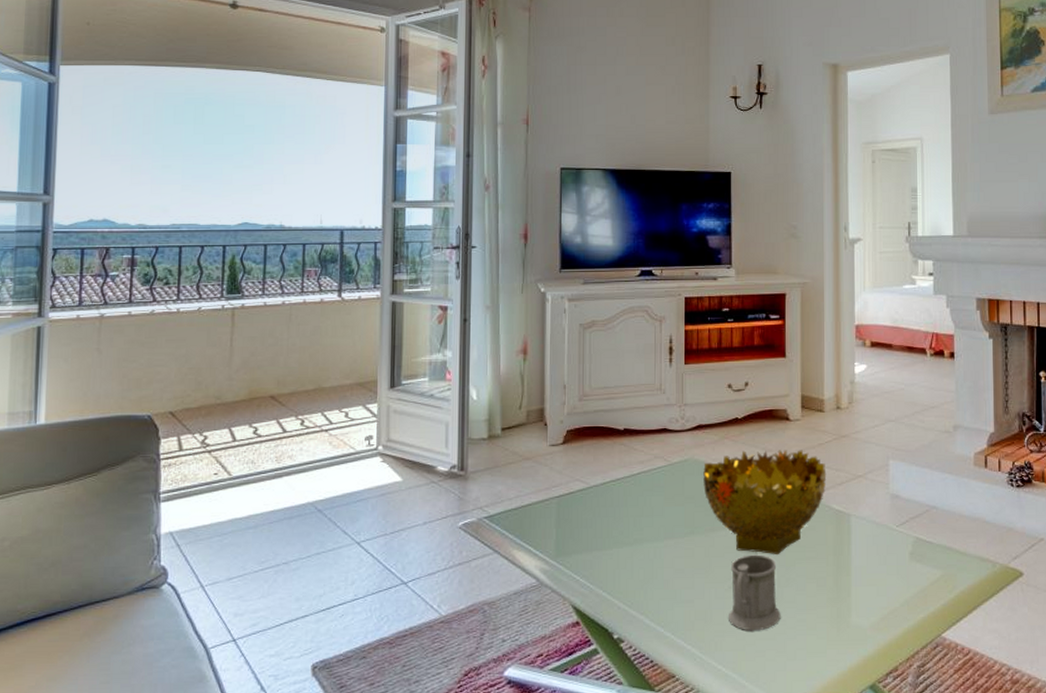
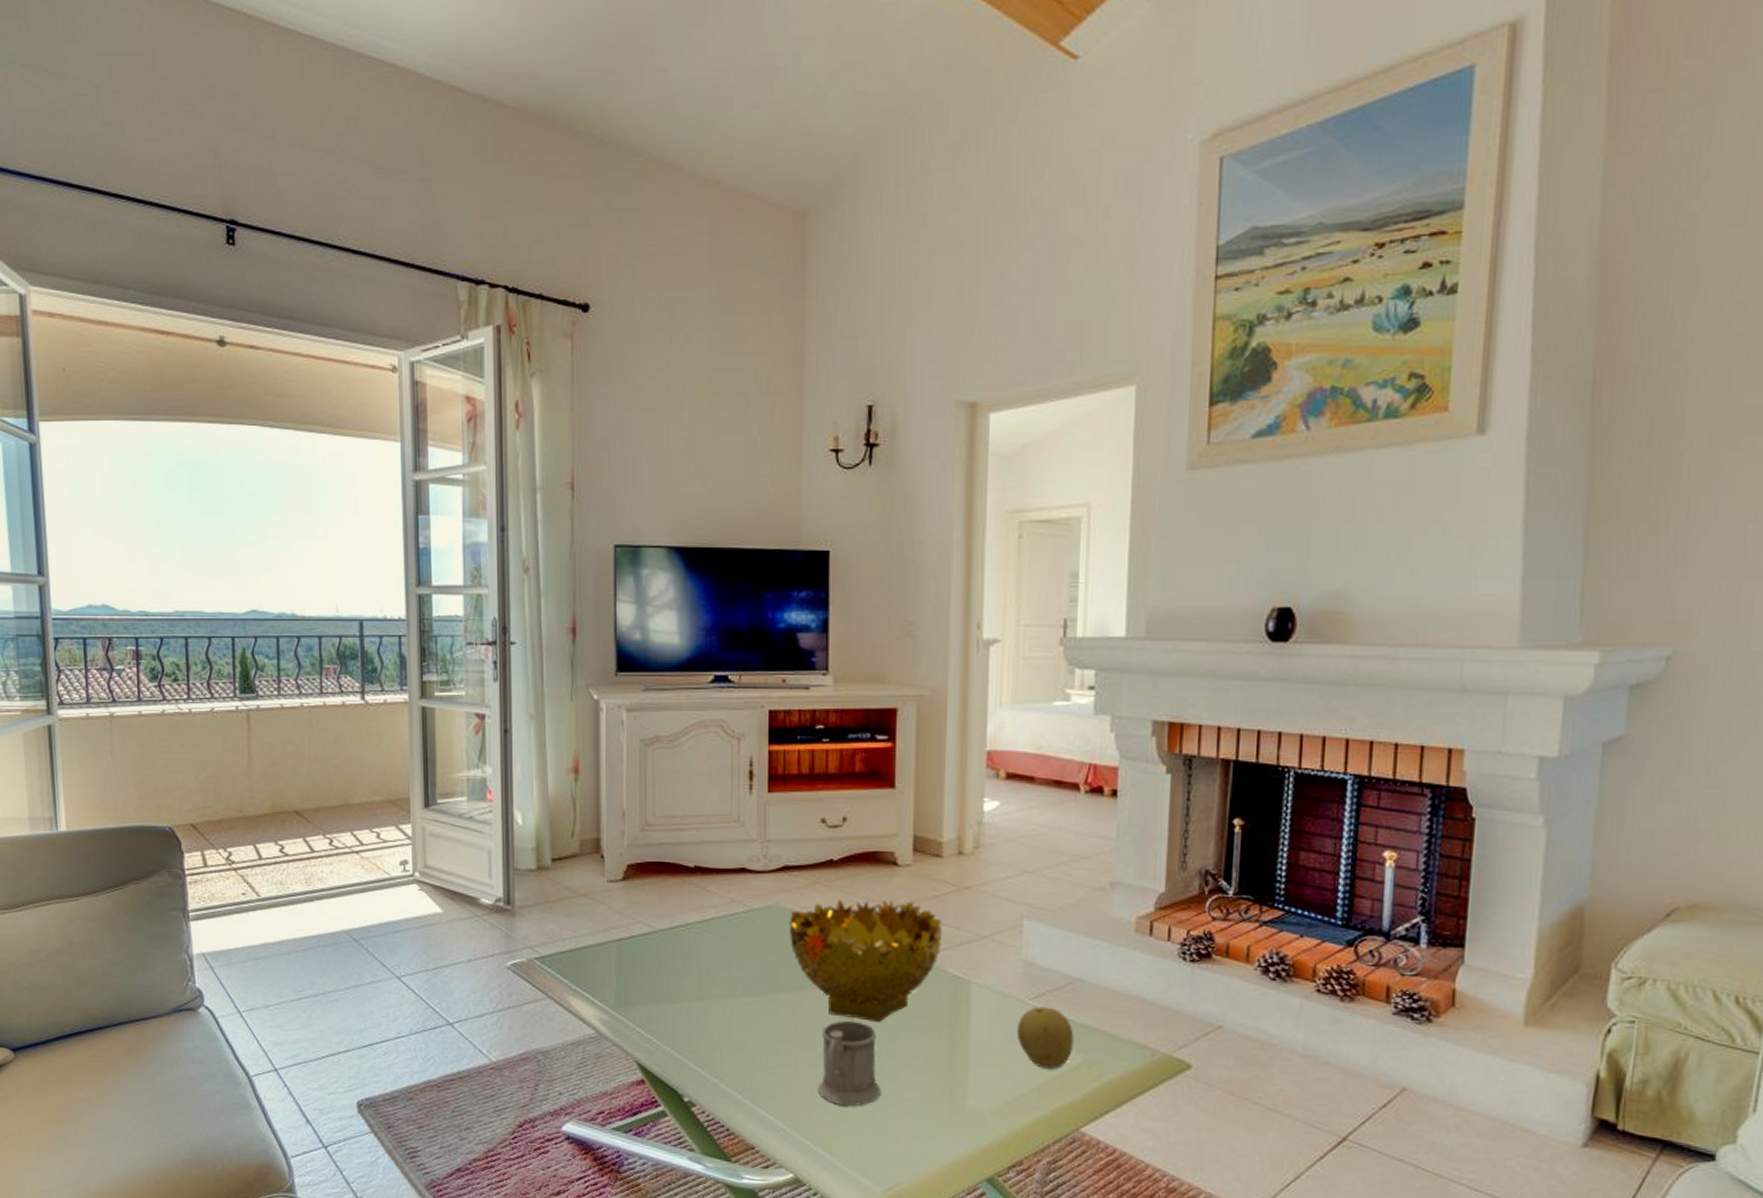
fruit: none [888,532,933,585] -> present [1016,1006,1074,1069]

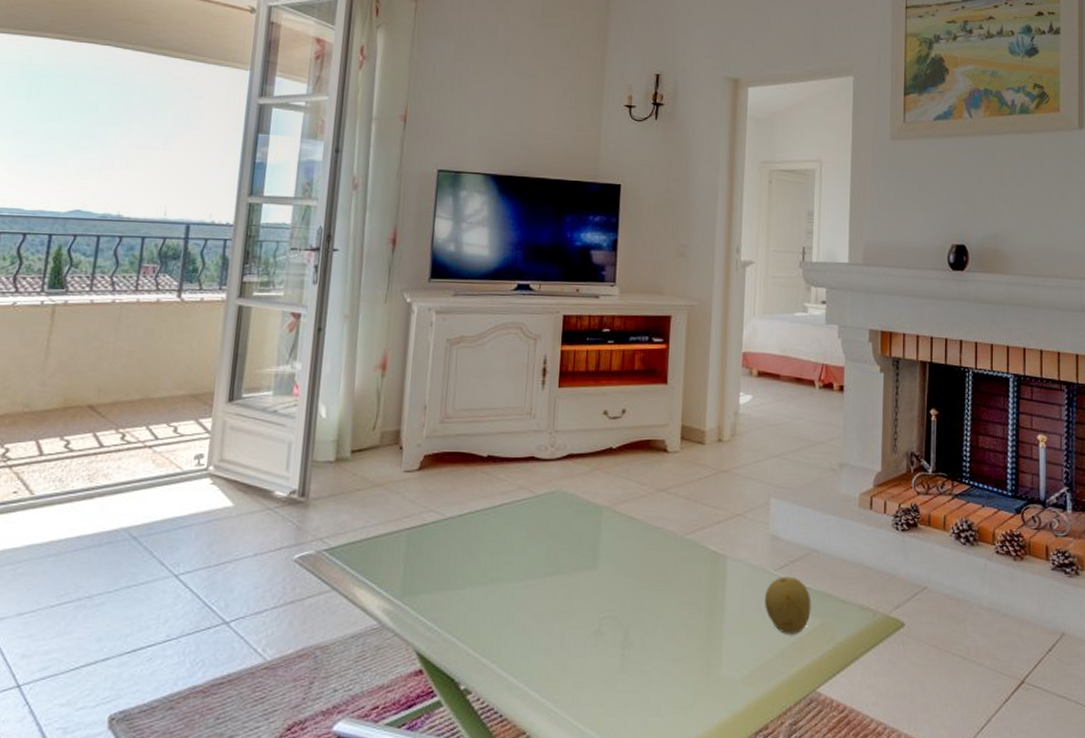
decorative bowl: present [790,899,943,1022] -> none [570,483,704,598]
mug: present [818,1020,881,1107] -> none [589,598,646,683]

